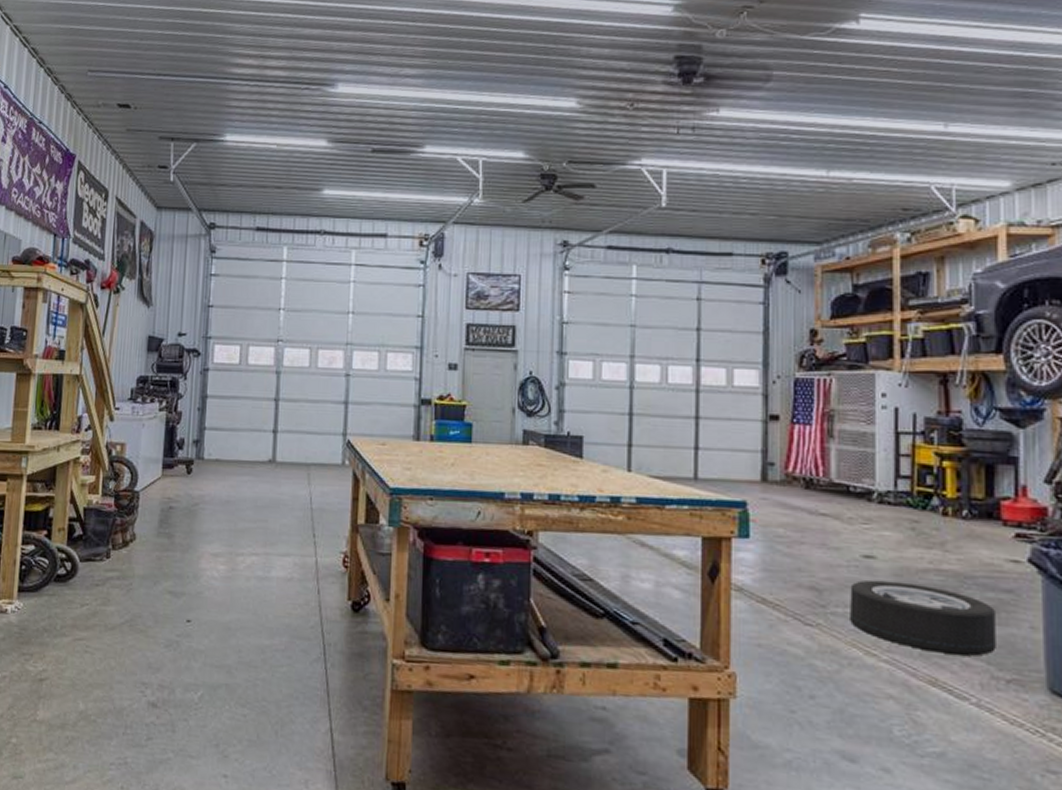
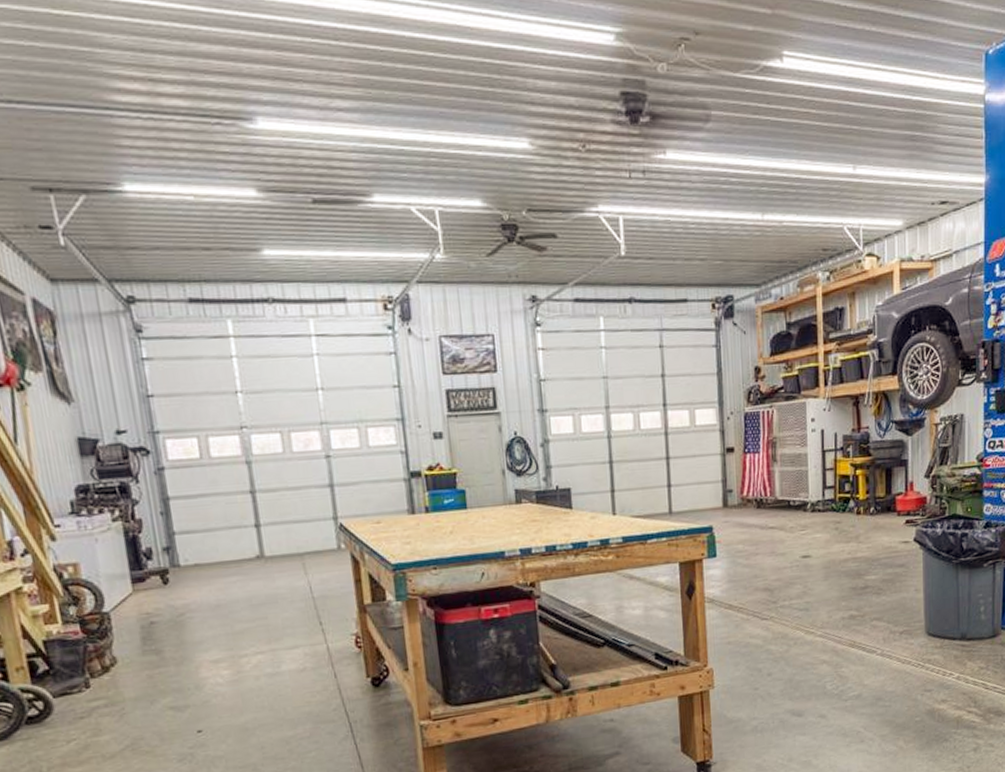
car tire: present [850,579,996,656] -> none [793,571,893,622]

